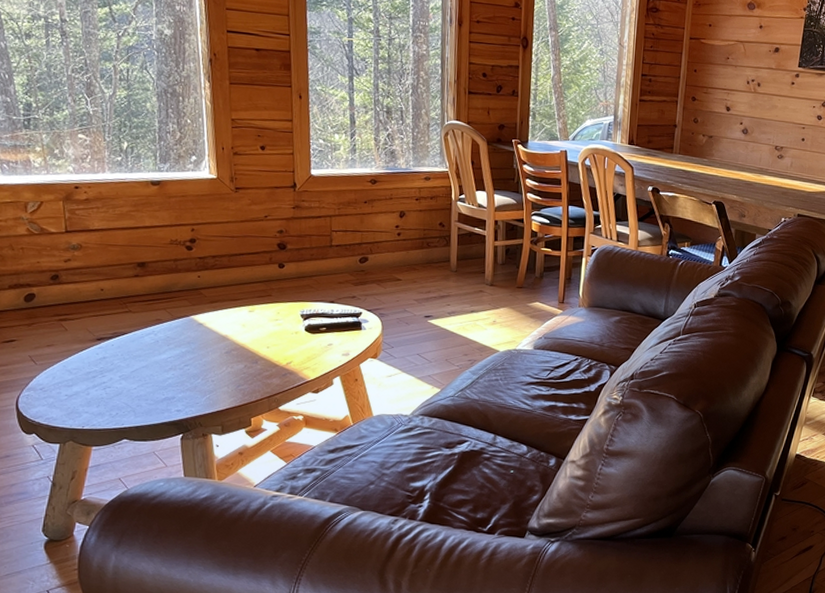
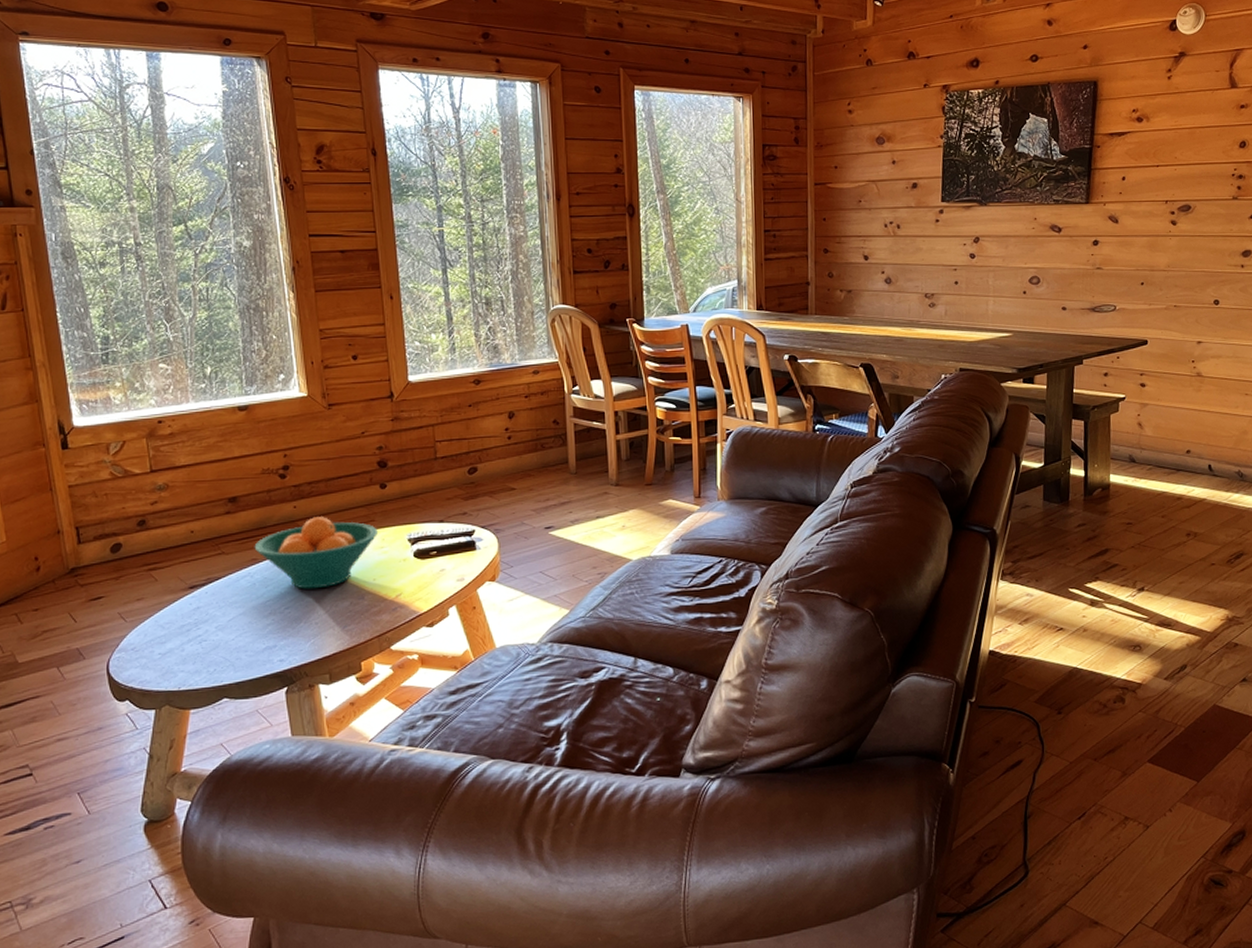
fruit bowl: none [159,287,275,351] -> present [254,517,379,589]

